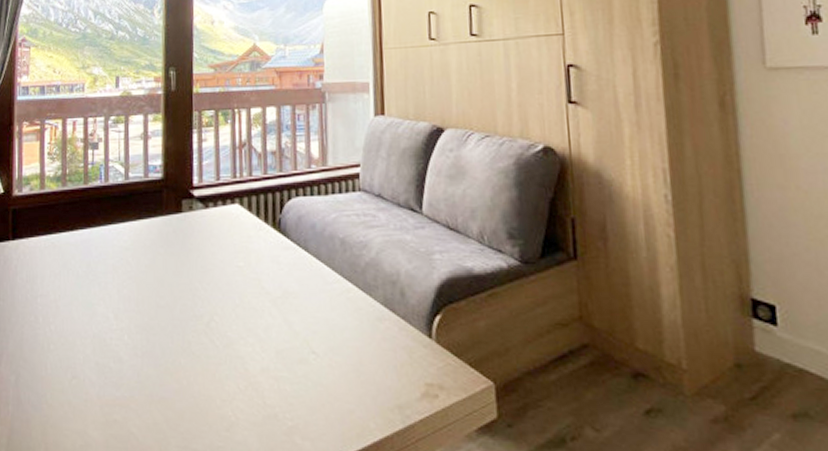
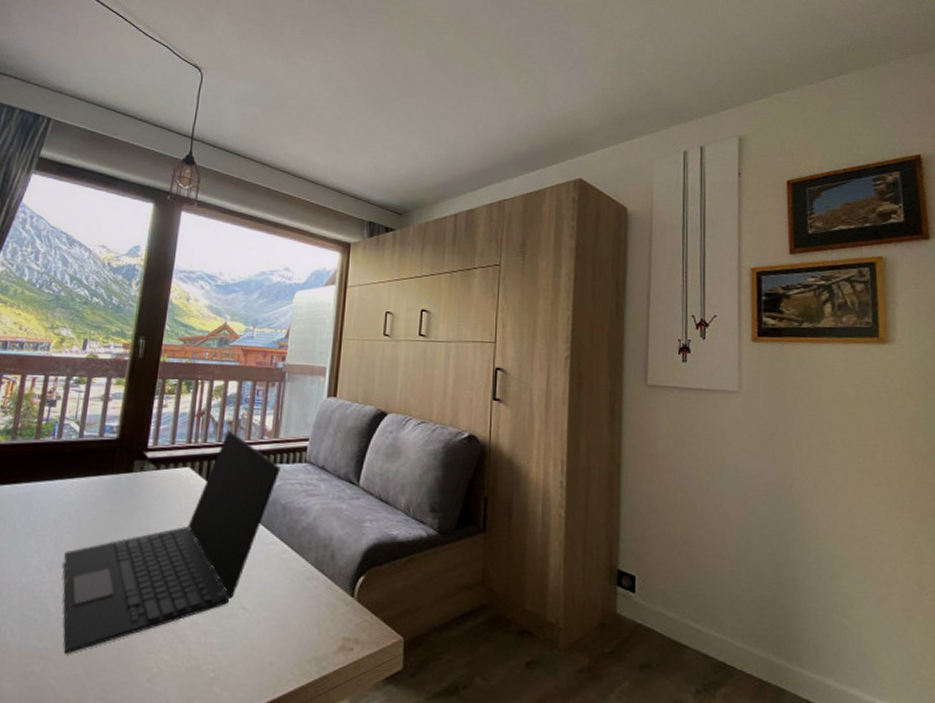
laptop: none [128,161,334,401] -> present [63,430,281,653]

